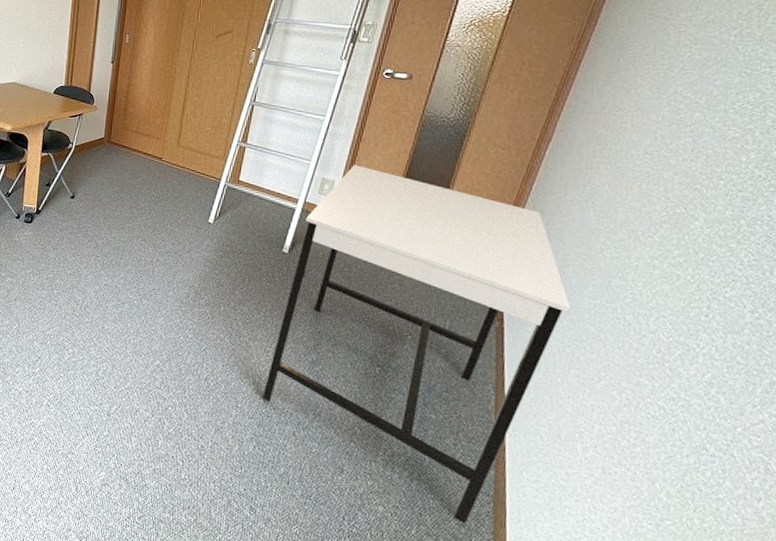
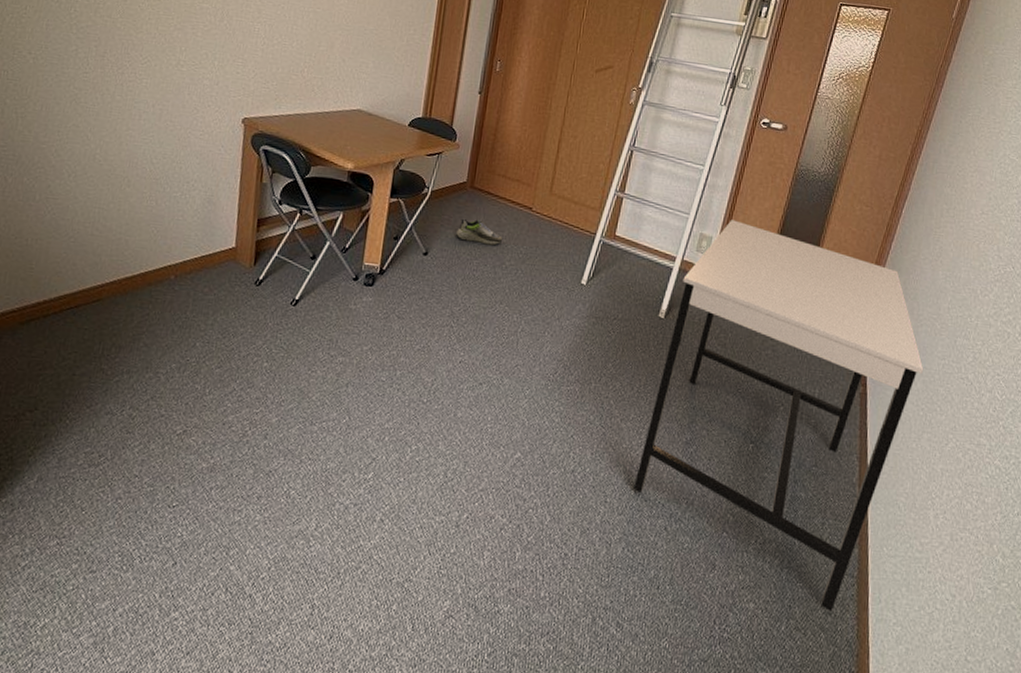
shoe: none [97,168,138,190] -> present [456,218,503,246]

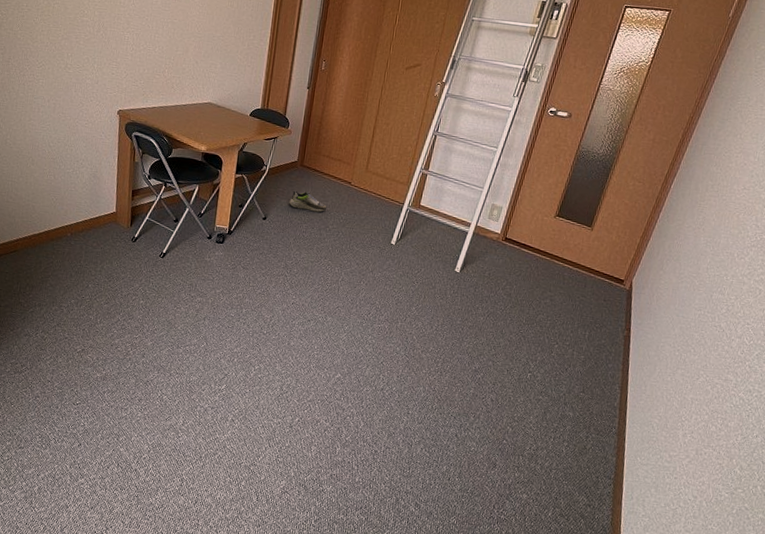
desk: present [633,220,924,612] -> none [431,193,682,504]

